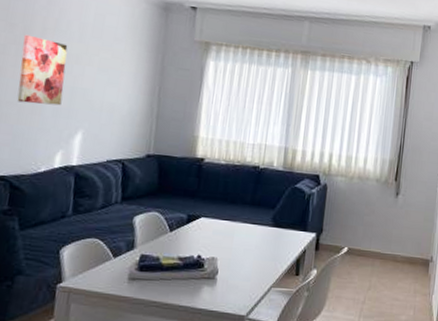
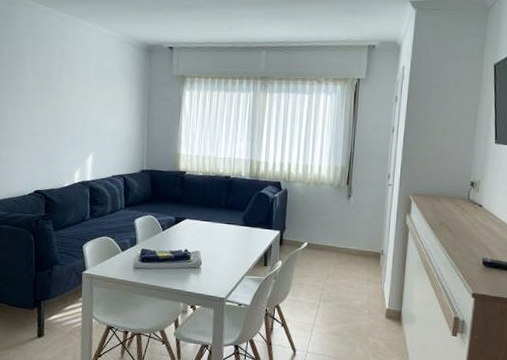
wall art: present [17,34,68,106] -> none [45,80,78,135]

